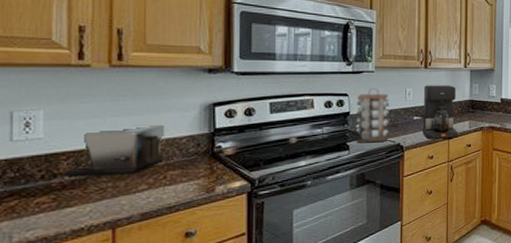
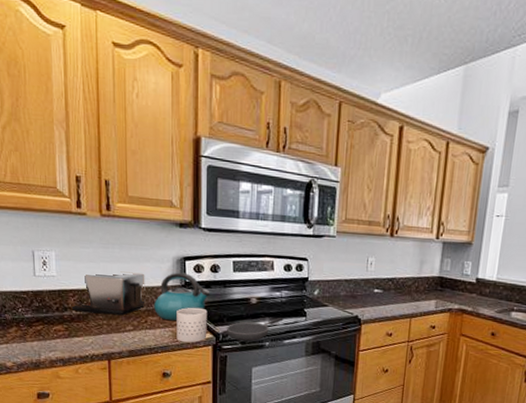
kettle: none [174,119,244,173] -> present [153,272,210,321]
mug: none [203,154,241,195] -> present [176,307,208,343]
frying pan: none [262,154,326,184] -> present [226,318,284,342]
spice rack: present [356,87,389,143] -> none [313,253,349,313]
coffee maker: present [422,85,458,140] -> none [382,255,424,317]

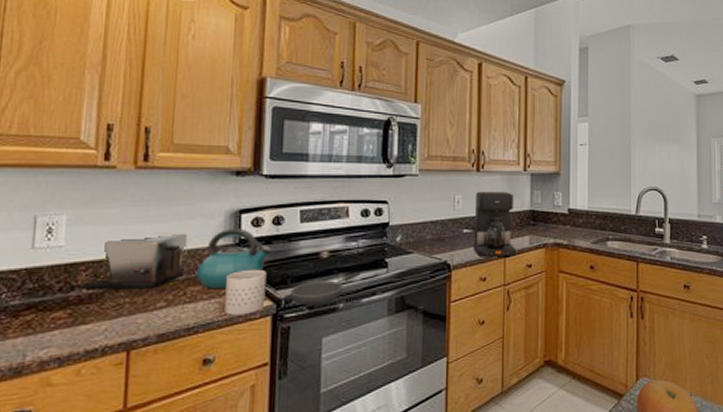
coffee maker: none [382,255,424,317] -> present [473,191,516,258]

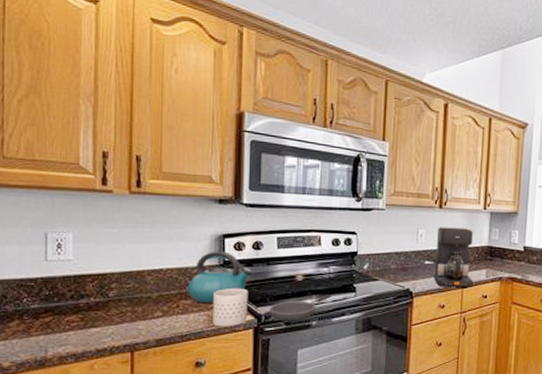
toaster: present [81,233,188,289] -> none [89,252,179,301]

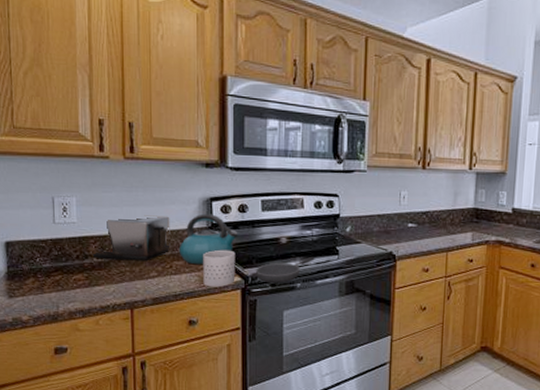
toaster: none [89,252,179,301] -> present [92,215,171,261]
coffee maker: present [434,227,474,288] -> none [417,188,459,251]

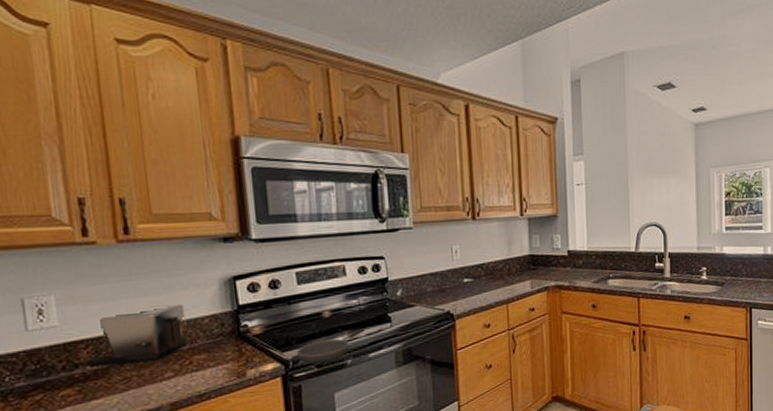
kettle: present [178,213,238,265] -> none [198,295,272,357]
mug: present [203,249,236,288] -> none [230,333,274,380]

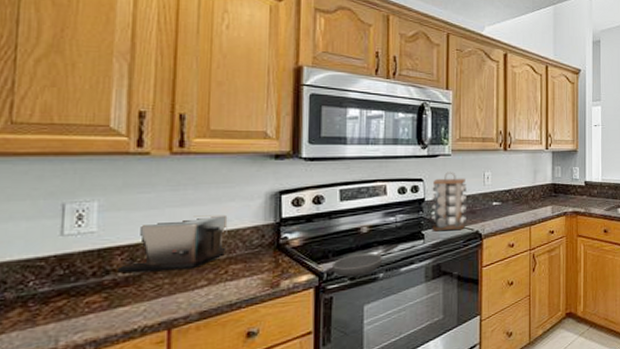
spice rack: none [395,247,436,313] -> present [432,172,467,231]

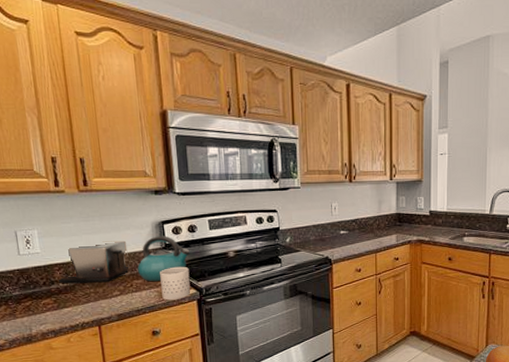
kettle: none [237,208,312,267] -> present [137,235,190,282]
mug: none [267,245,308,290] -> present [160,266,191,301]
frying pan: present [331,244,399,278] -> none [208,267,261,293]
spice rack: present [432,172,467,231] -> none [285,203,317,257]

